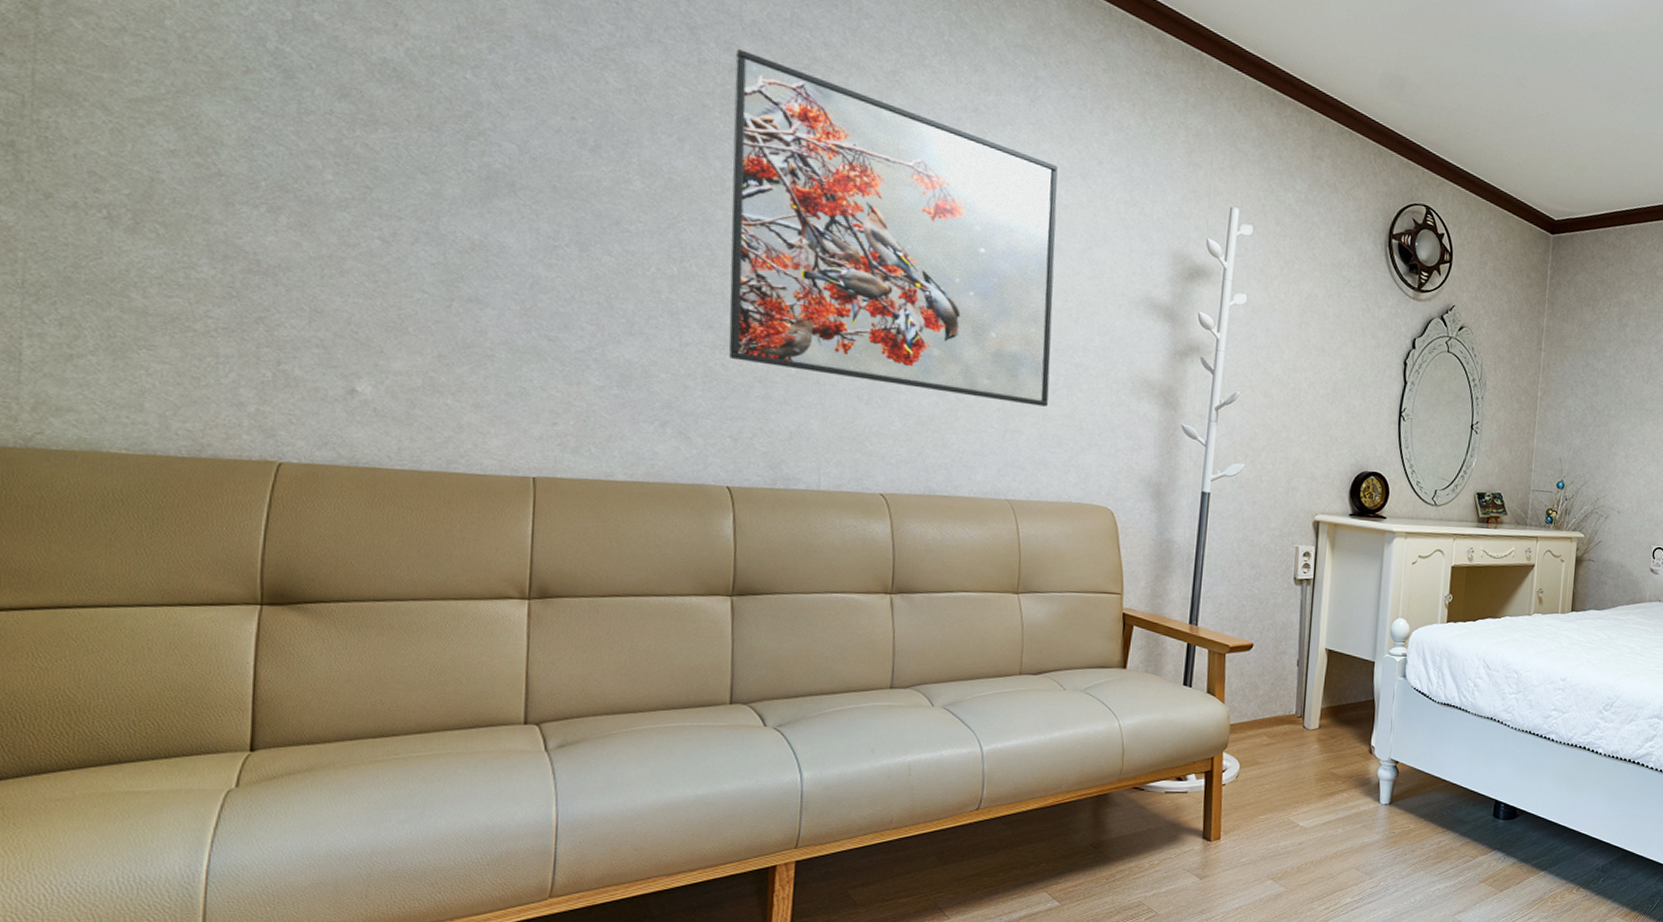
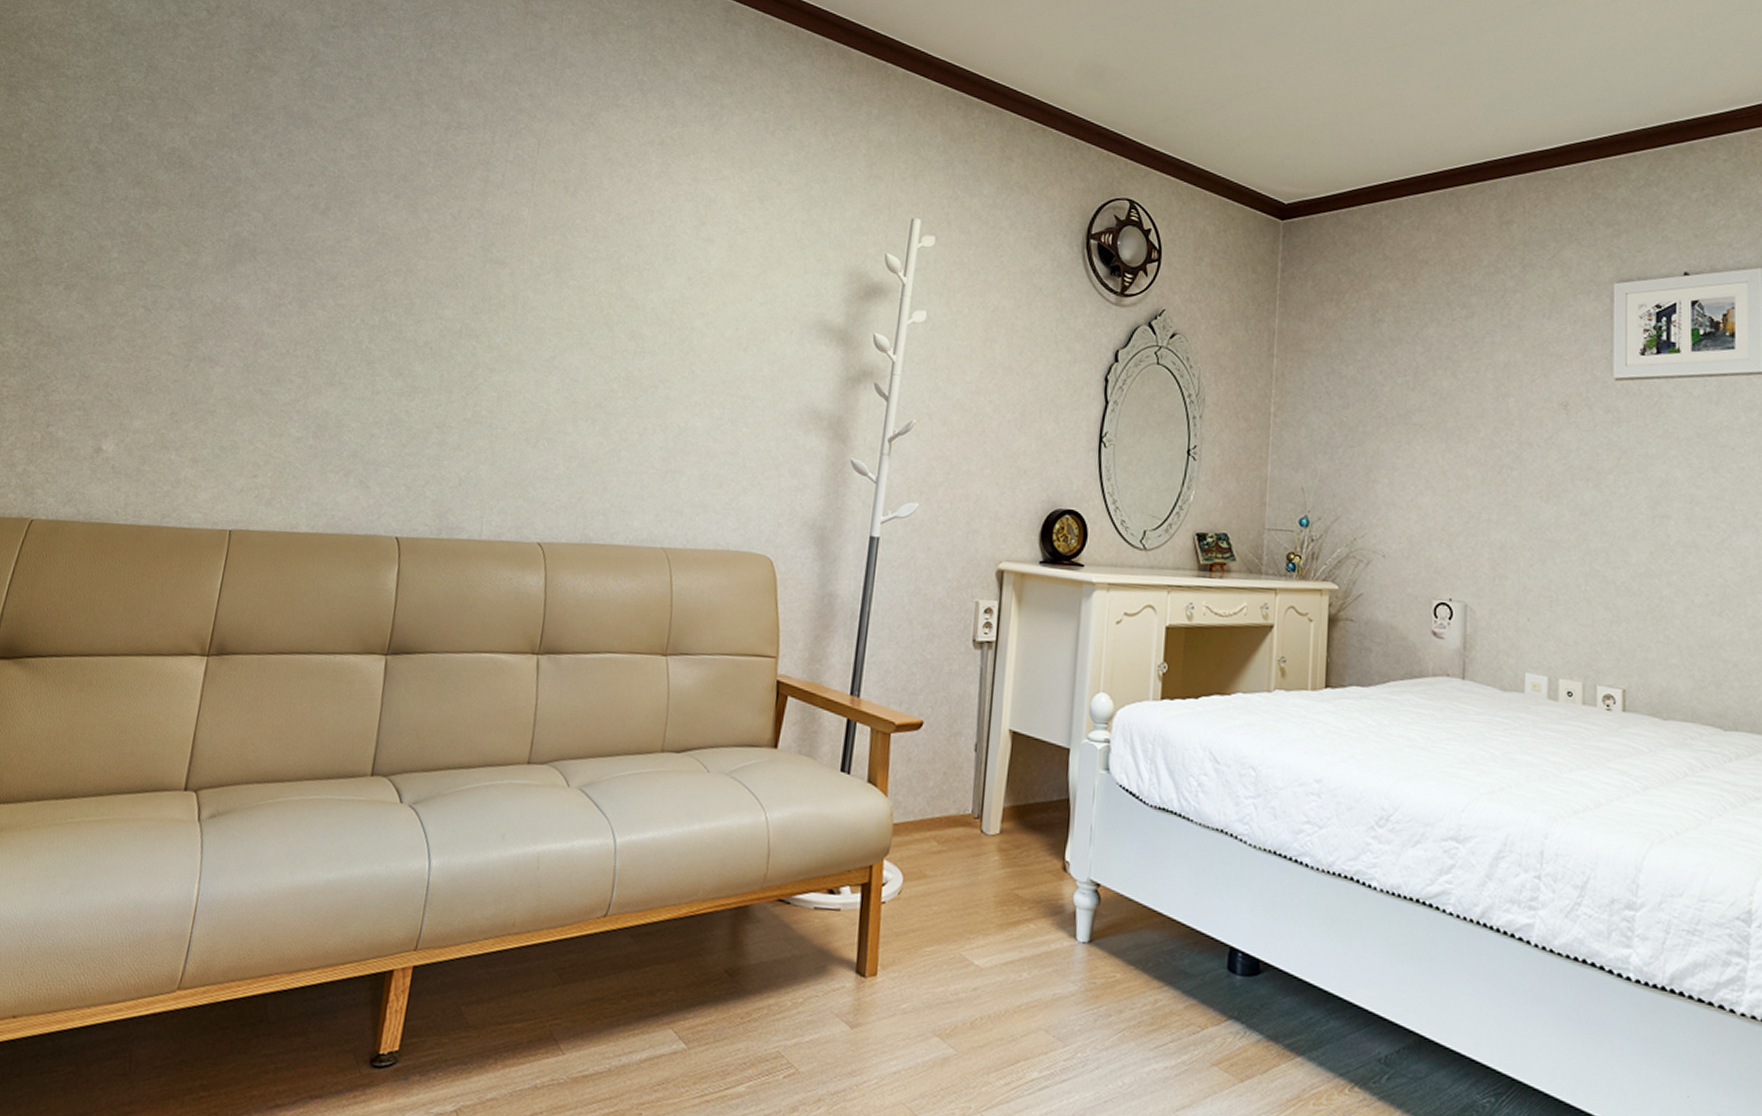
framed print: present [728,49,1058,407] -> none [413,108,737,444]

